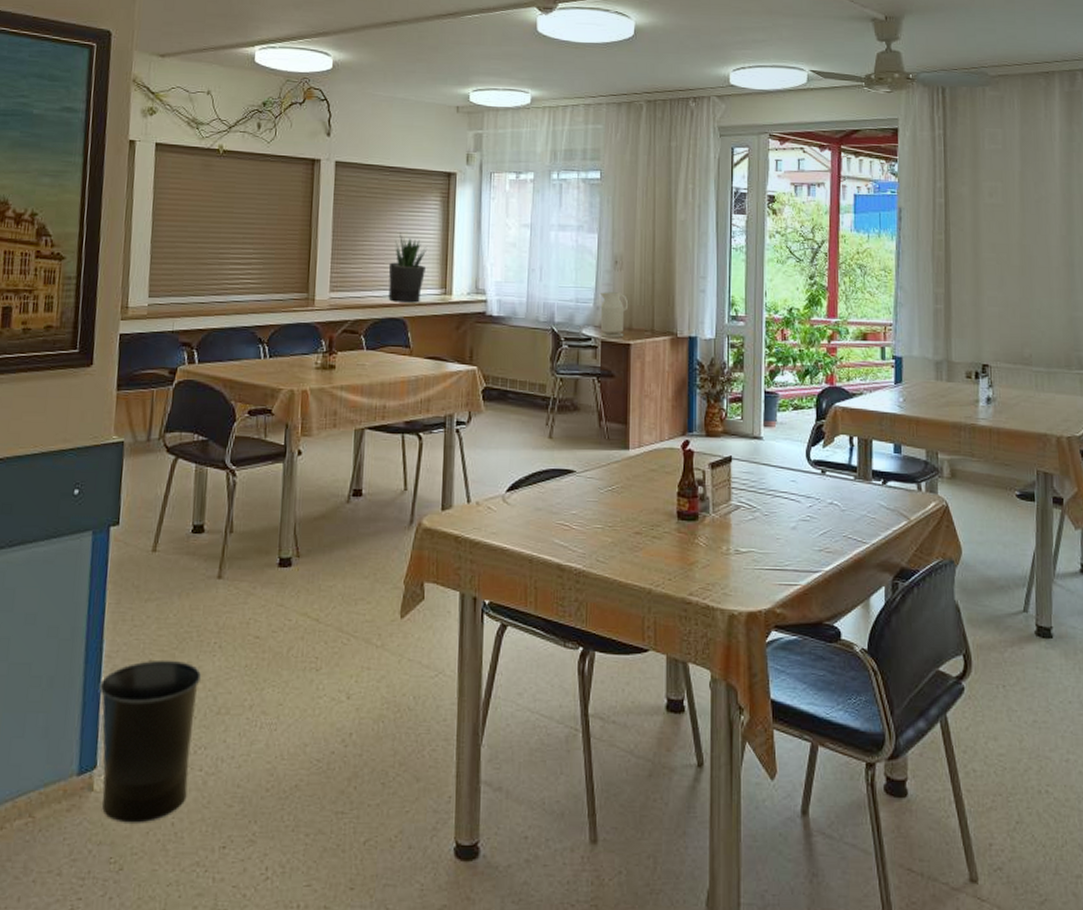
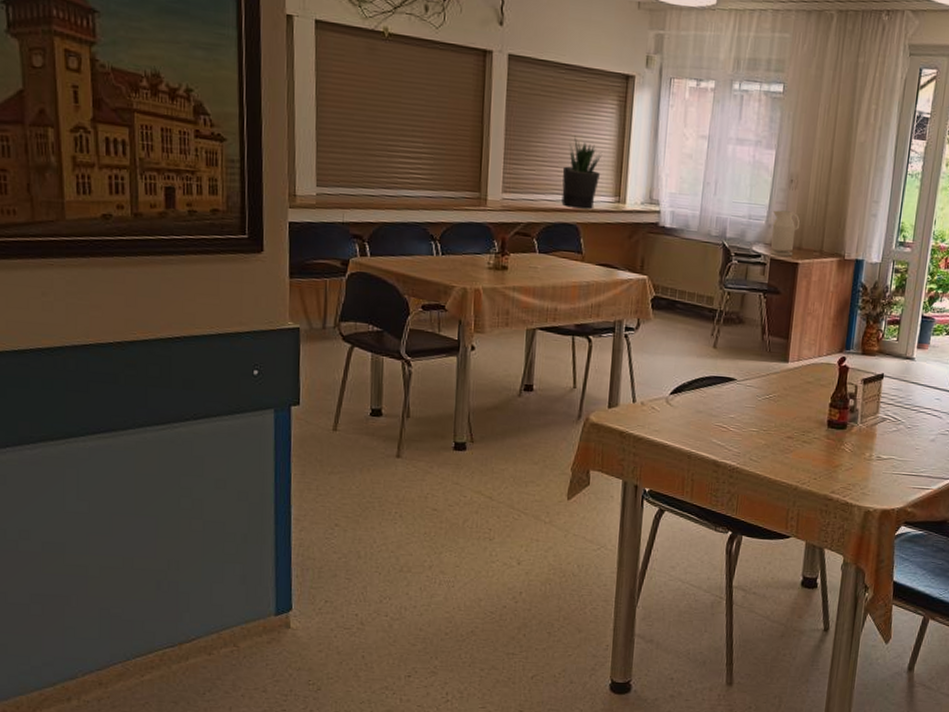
waste bin: present [99,659,202,823] -> none [290,524,385,655]

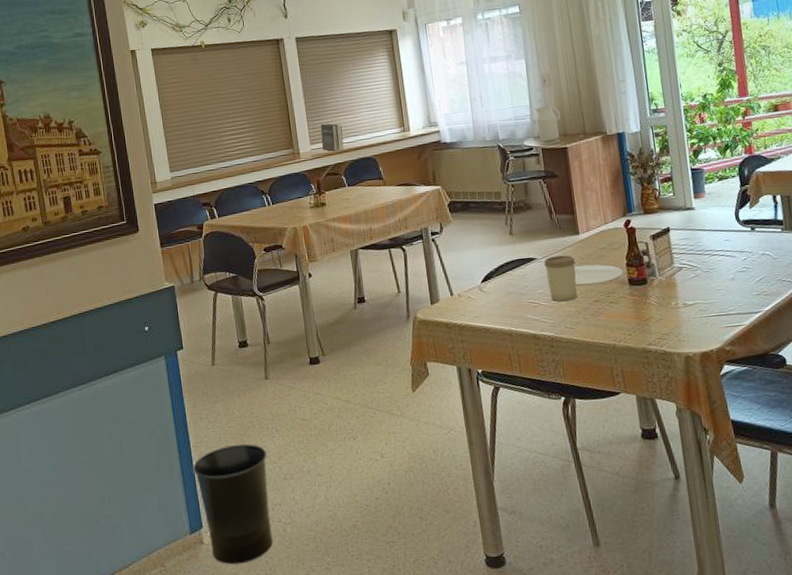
waste bin: none [290,524,385,655] -> present [193,443,273,564]
books: none [516,170,546,208] -> present [320,123,344,152]
planter: present [561,136,603,210] -> none [354,87,385,145]
cup: none [742,380,778,432] -> present [544,255,577,302]
plate: none [742,395,825,421] -> present [547,264,624,287]

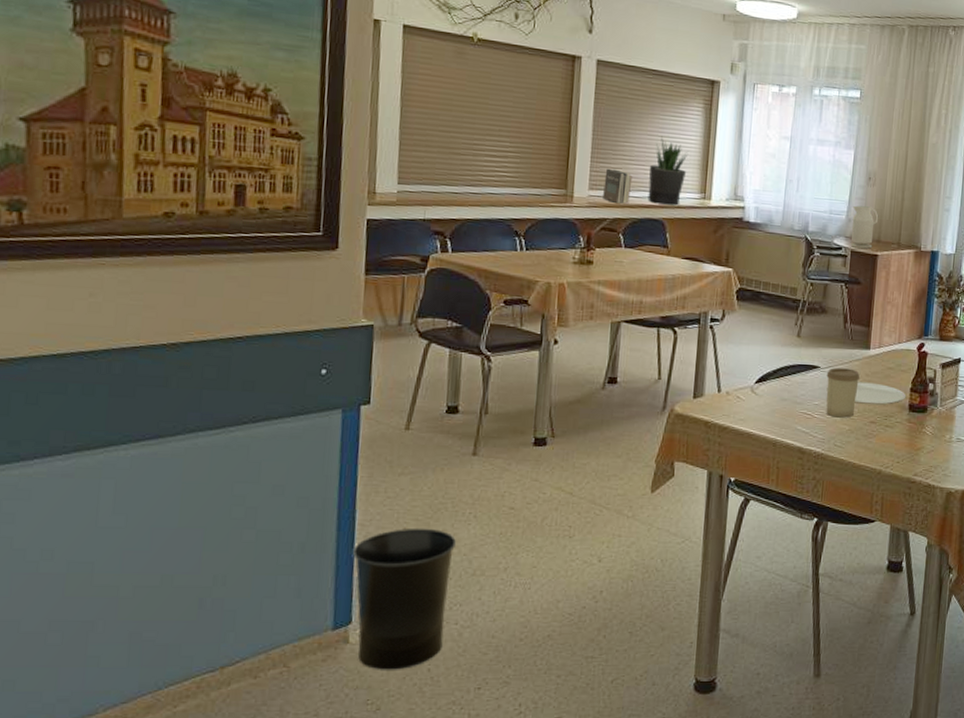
planter: none [354,87,385,145] -> present [648,136,689,206]

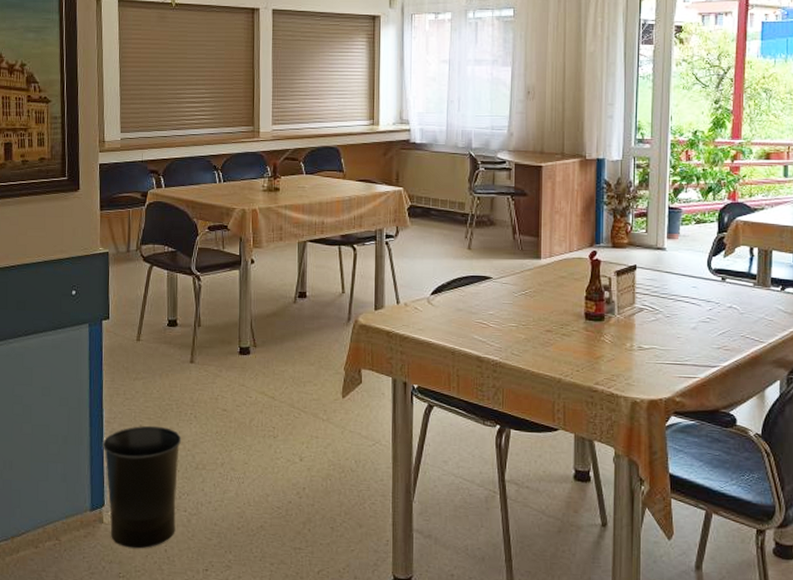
books: present [603,168,633,204] -> none [284,104,309,136]
planter: present [648,136,689,206] -> none [322,71,356,133]
cup: present [826,367,860,418] -> none [499,278,533,327]
plate: present [826,382,906,406] -> none [500,291,582,314]
water jug: present [851,205,879,249] -> none [514,119,541,161]

